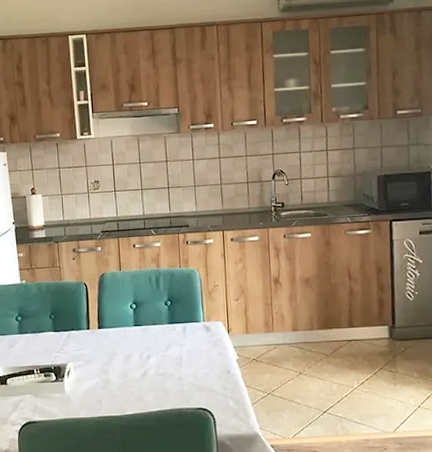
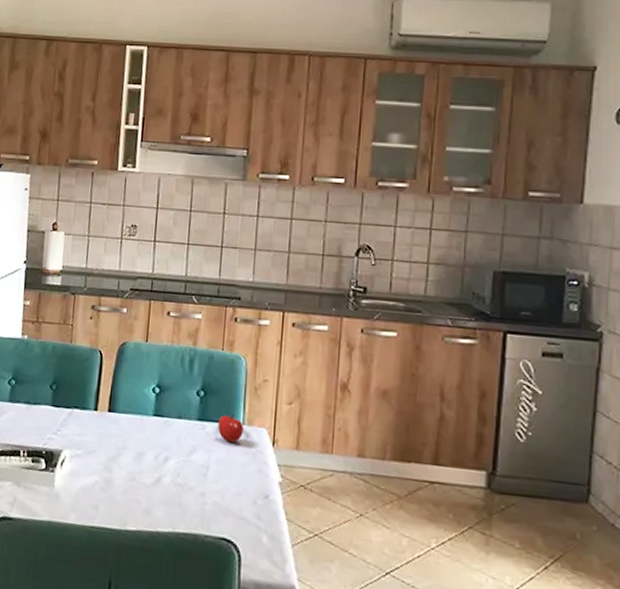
apple: none [184,314,205,337] -> present [218,414,244,443]

